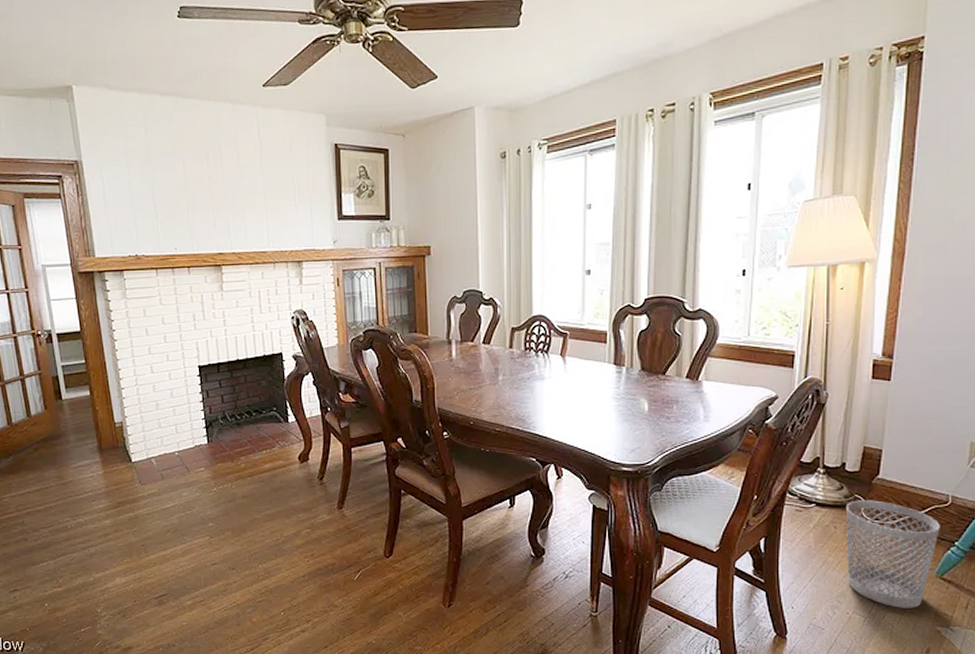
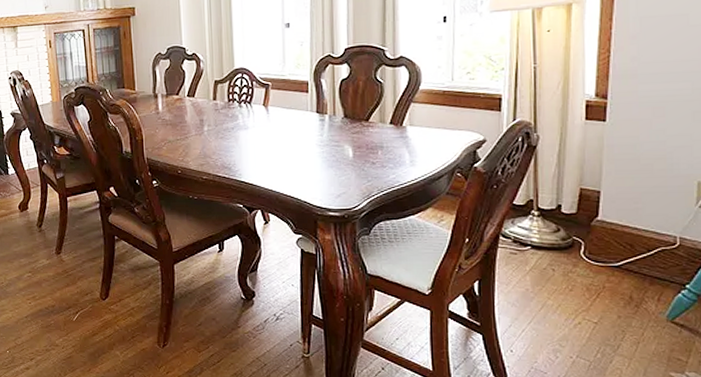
wastebasket: present [845,500,940,608] -> none [563,242,668,353]

